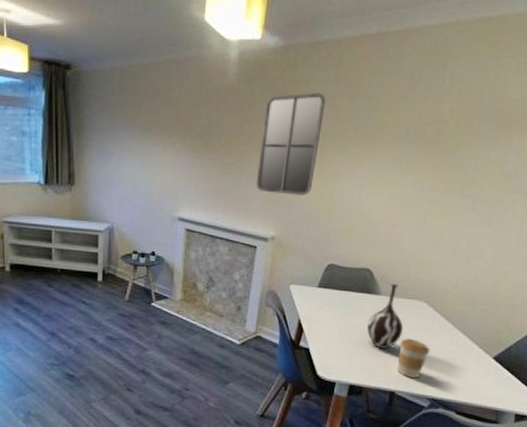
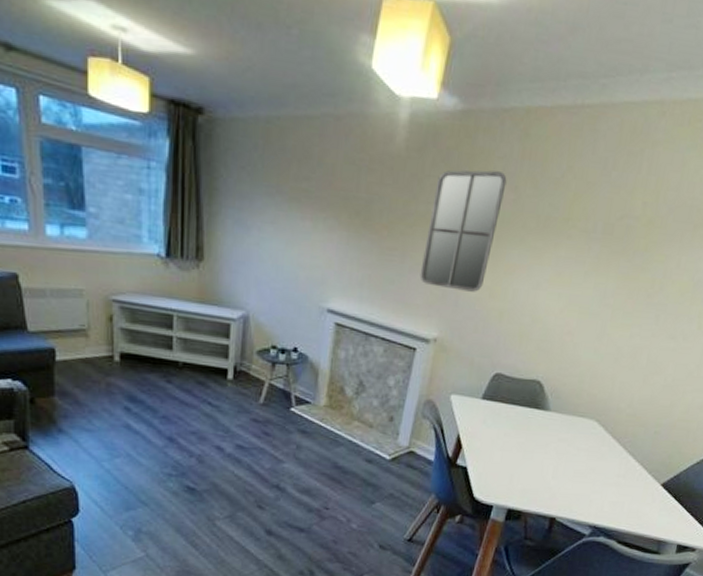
vase: present [367,284,404,349] -> none [531,399,571,471]
coffee cup: present [398,338,430,379] -> none [560,460,597,504]

